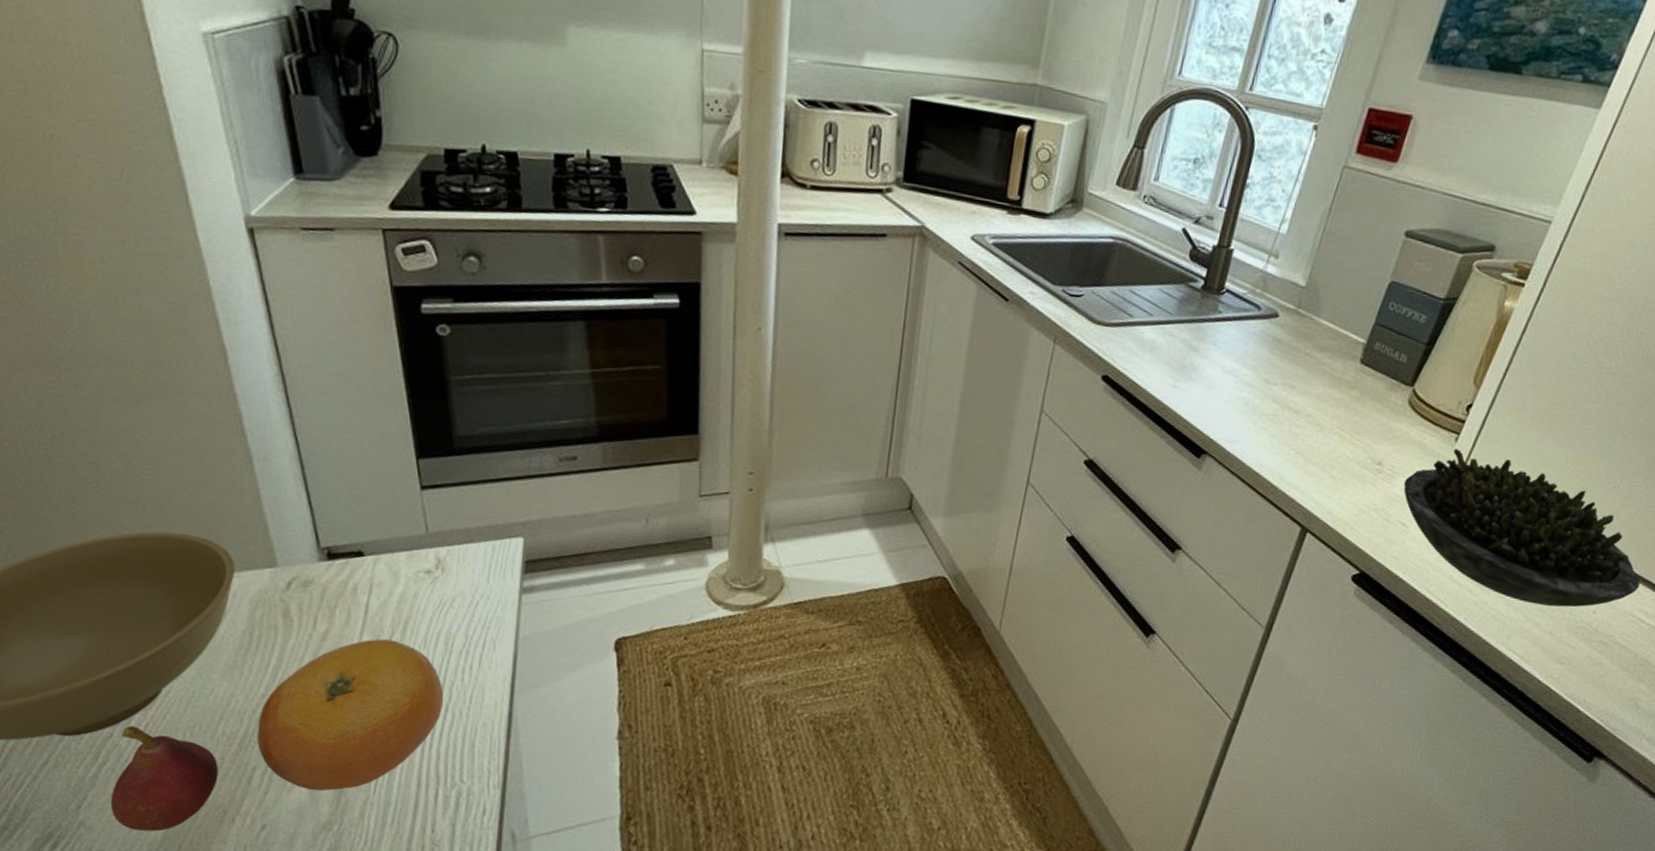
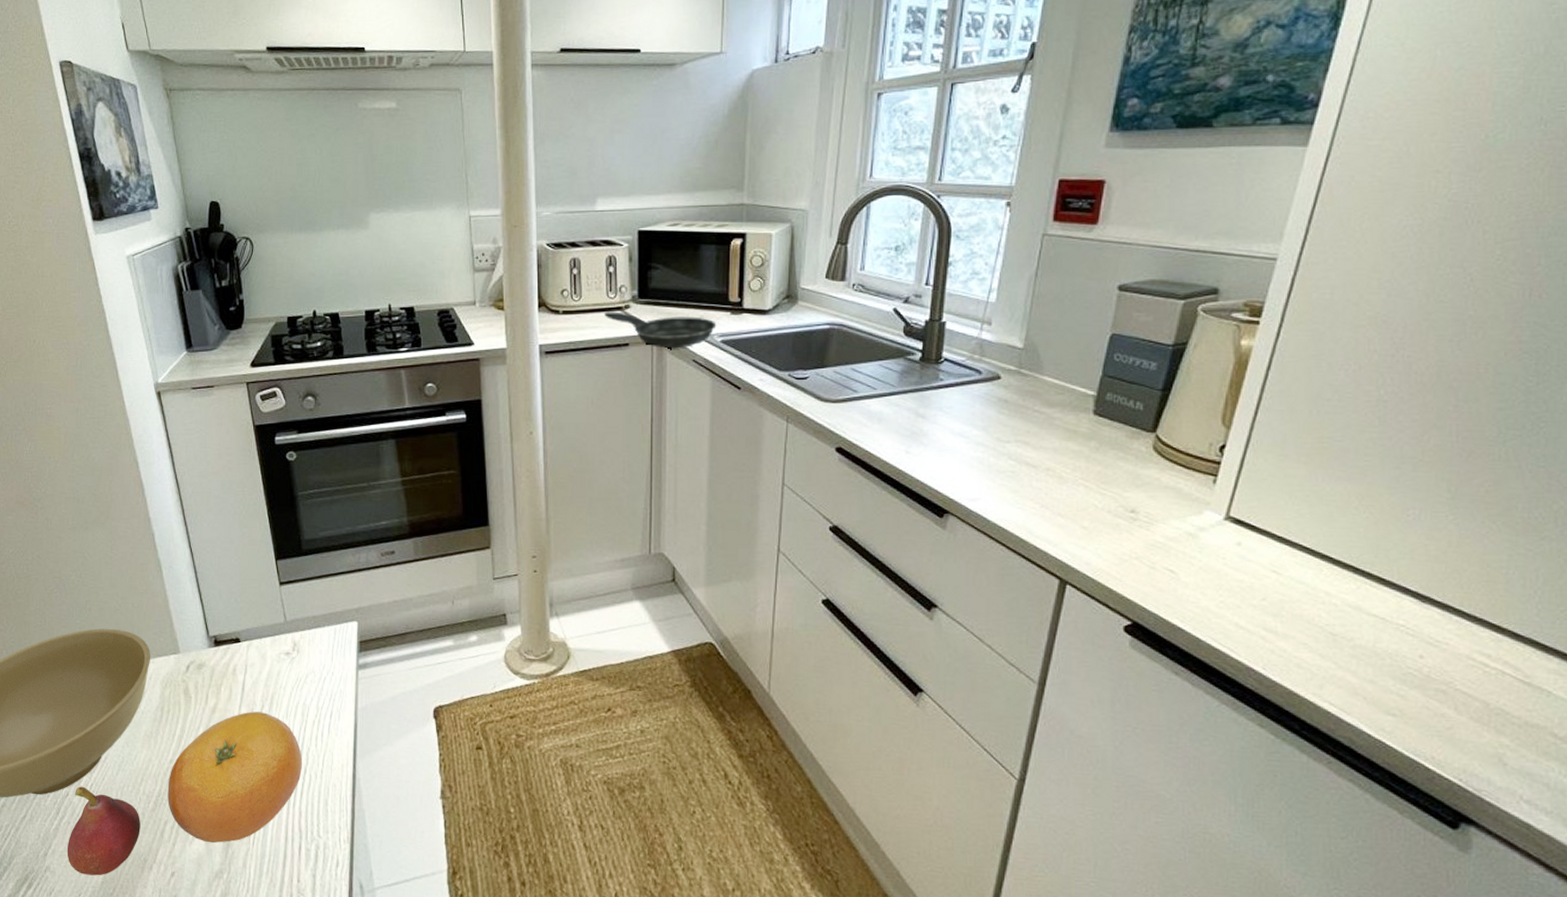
frying pan: none [861,193,990,247] -> present [604,311,717,349]
succulent plant: present [1403,448,1641,607] -> none [1165,491,1472,653]

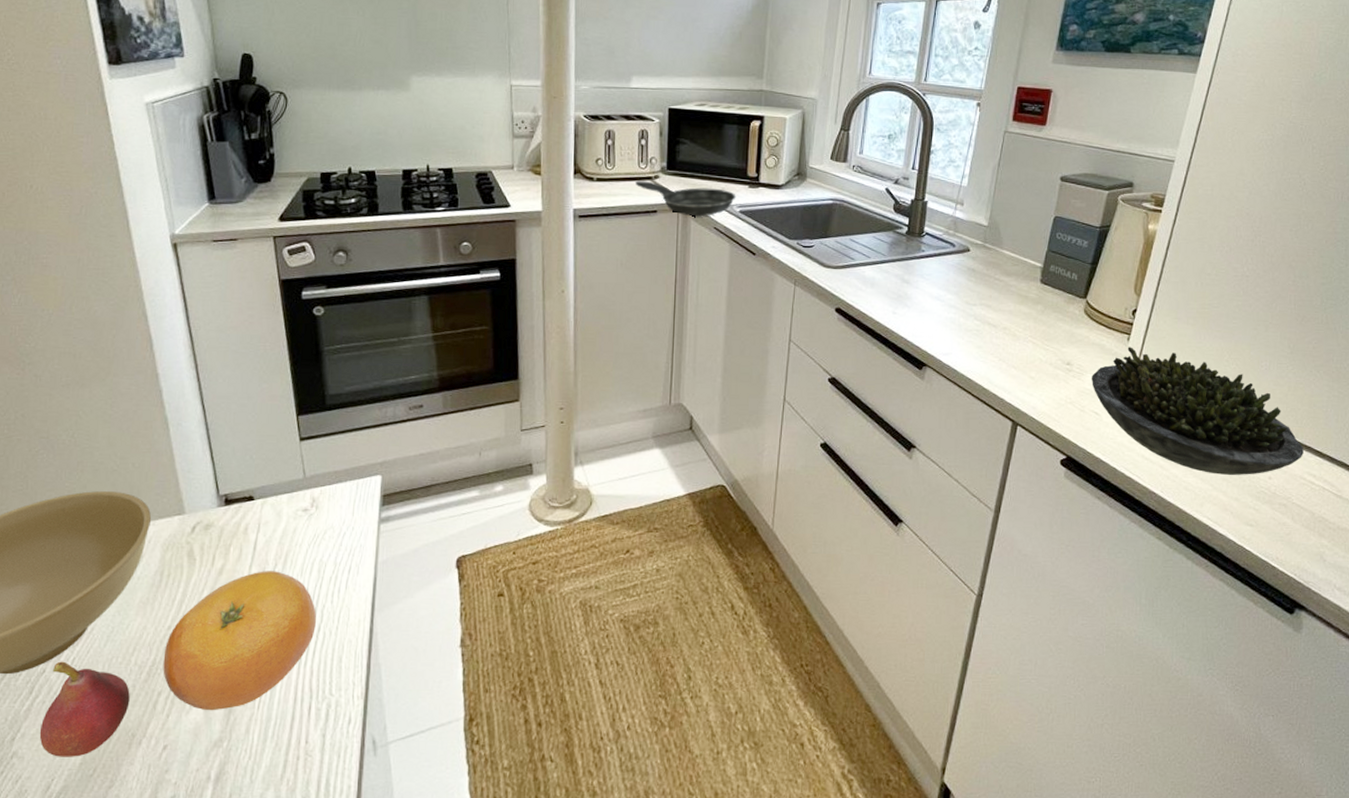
succulent plant: none [1165,491,1472,653] -> present [1092,347,1304,476]

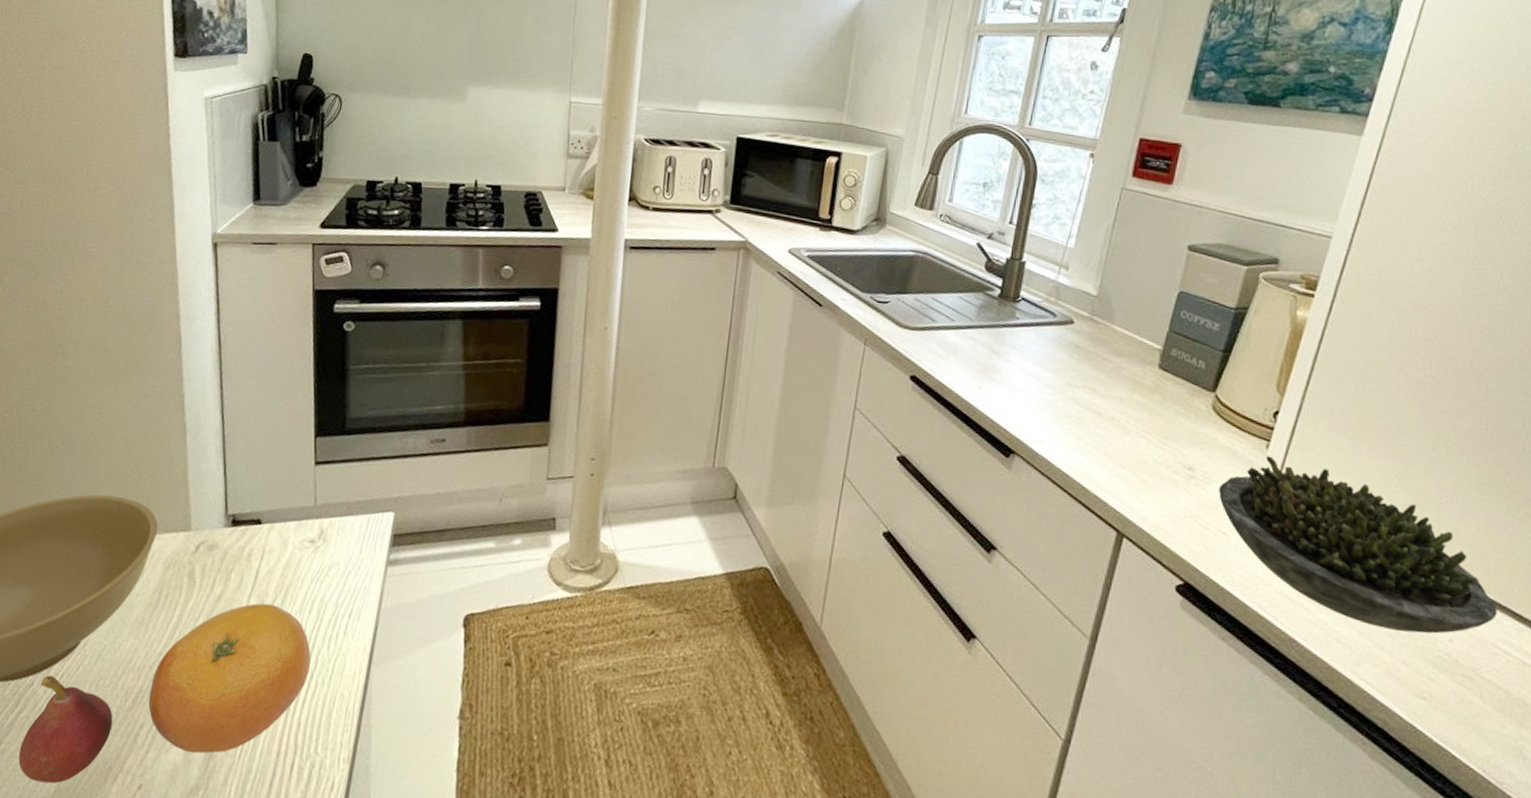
frying pan: present [635,180,736,217] -> none [694,213,805,259]

